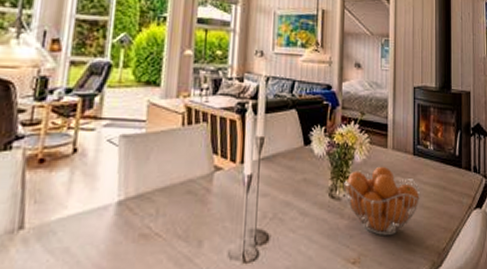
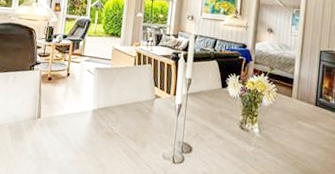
fruit basket: present [343,166,421,236] -> none [251,110,320,165]

